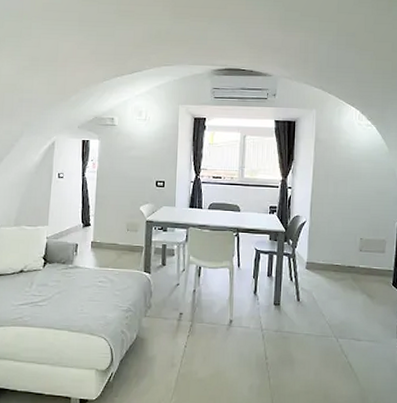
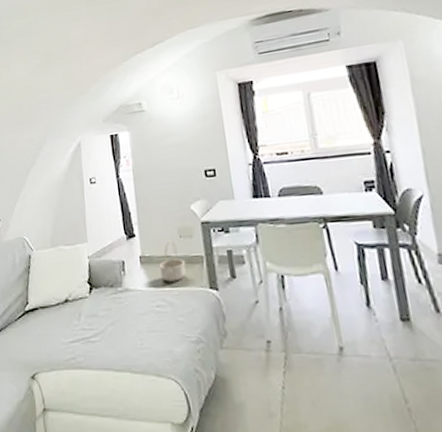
basket: none [106,232,128,264] -> present [159,240,186,282]

